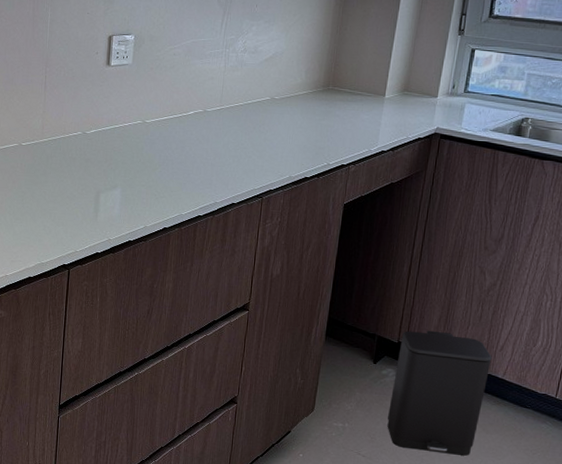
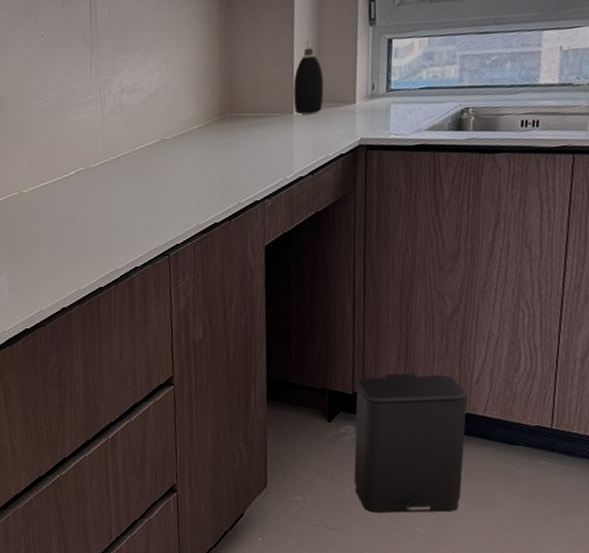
soap dispenser: none [386,37,415,100] -> present [293,40,324,115]

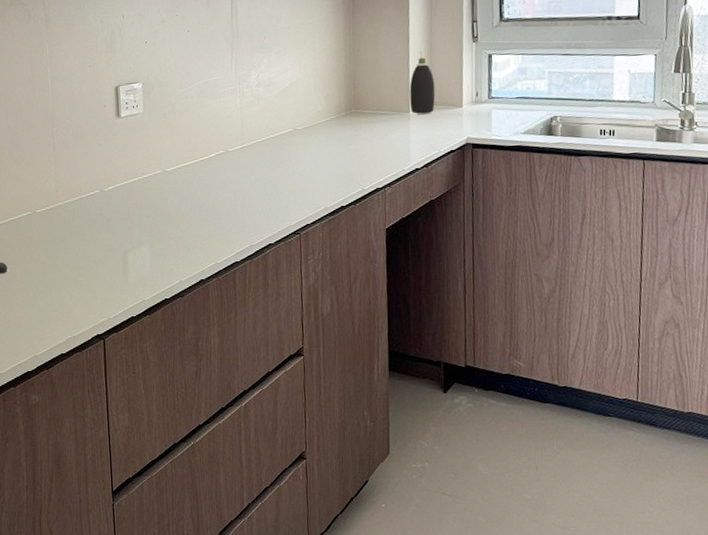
pedal bin: present [354,373,468,513] -> none [467,348,565,480]

